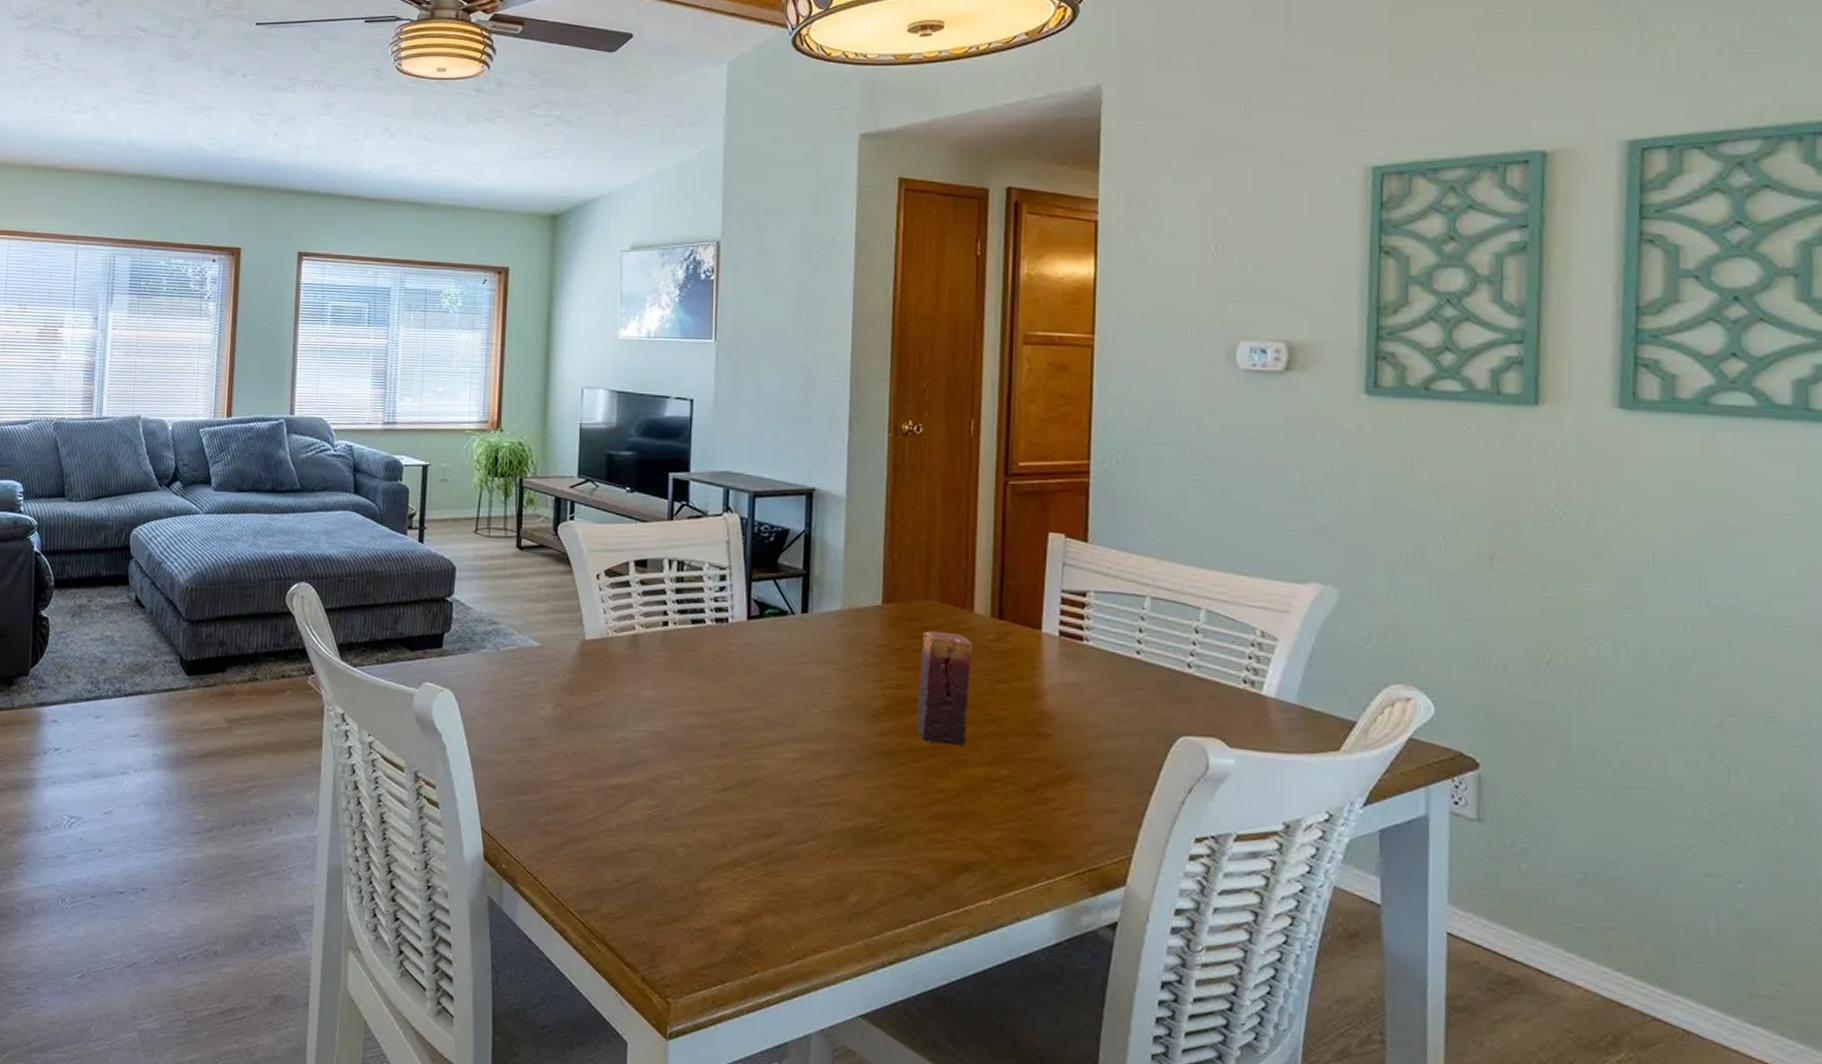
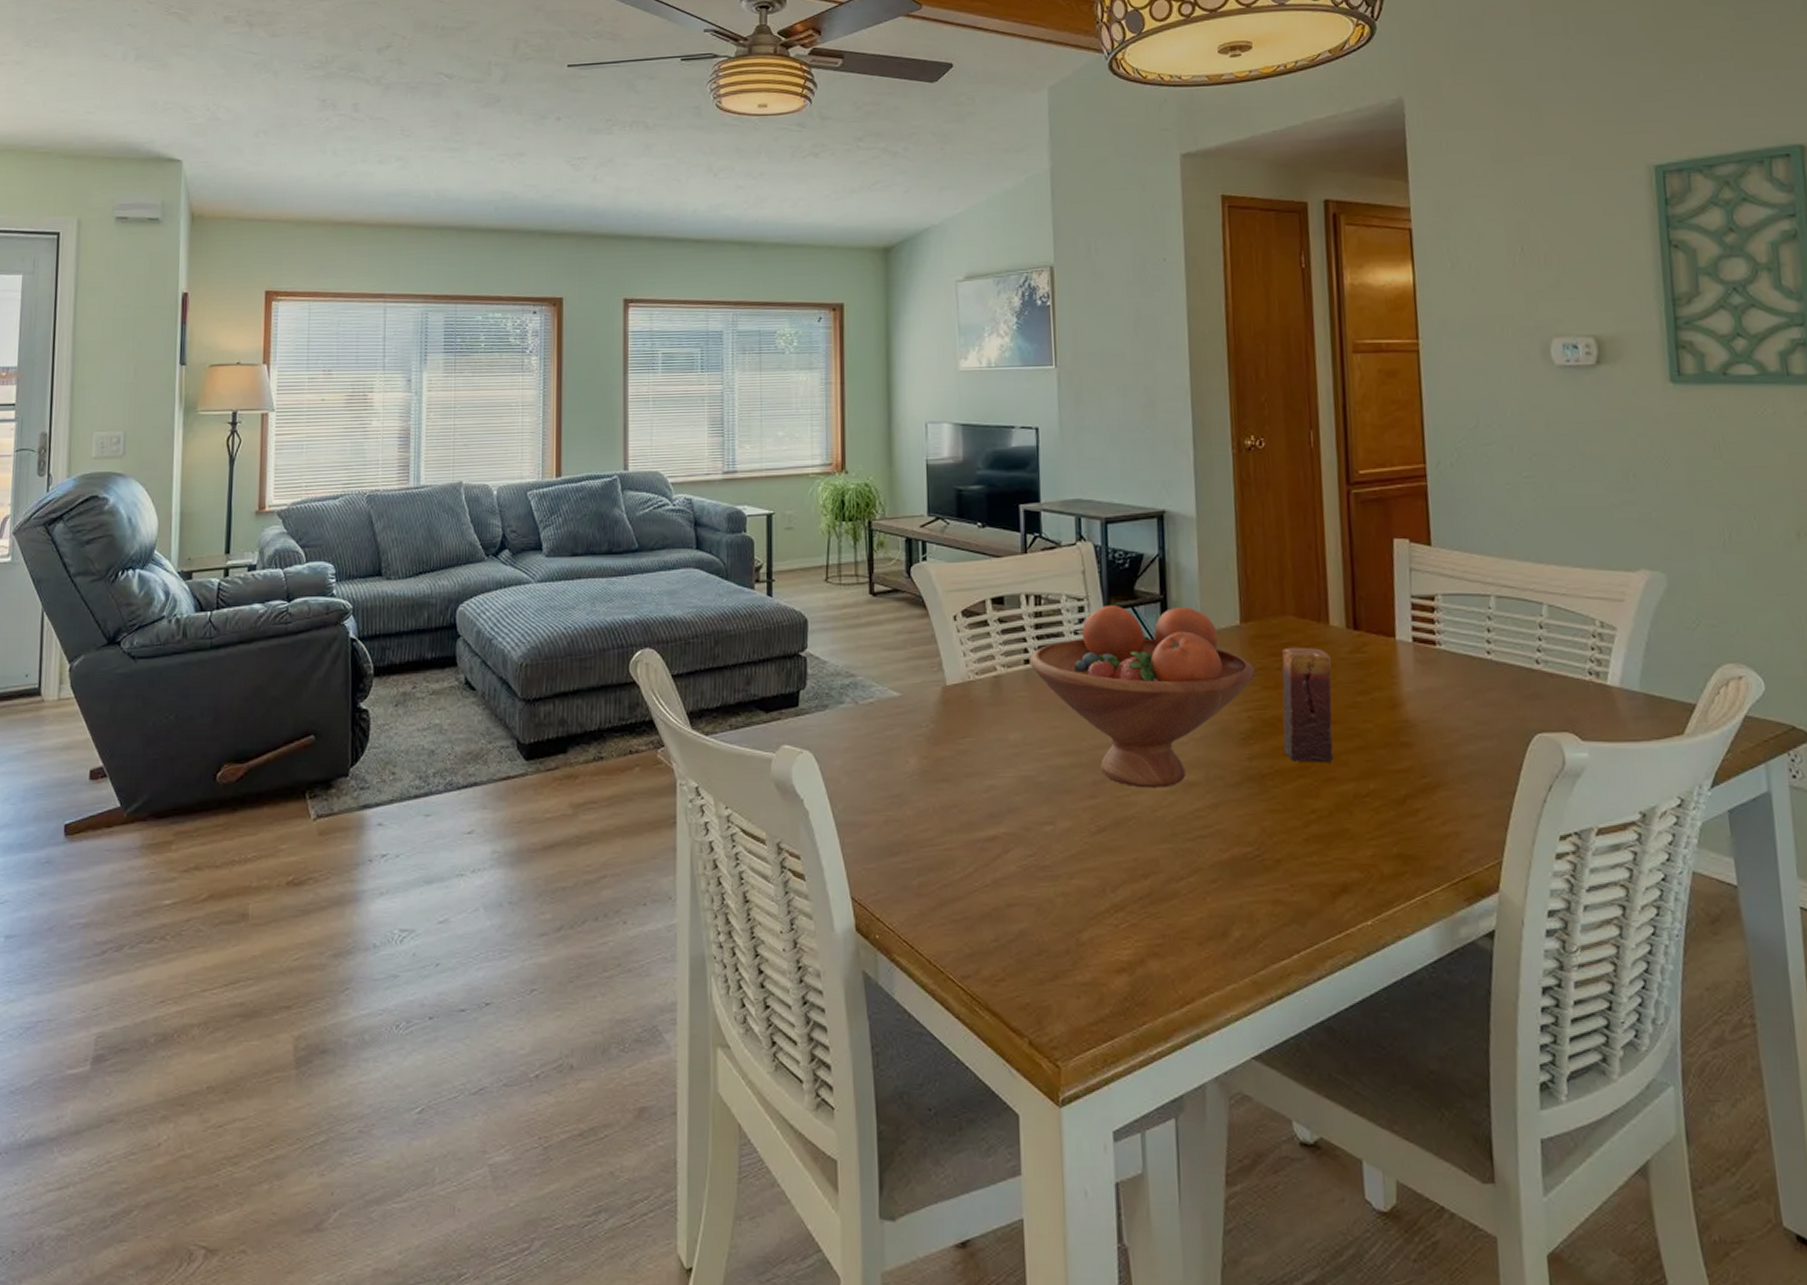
fruit bowl: none [668,575,894,755] -> present [1029,604,1256,788]

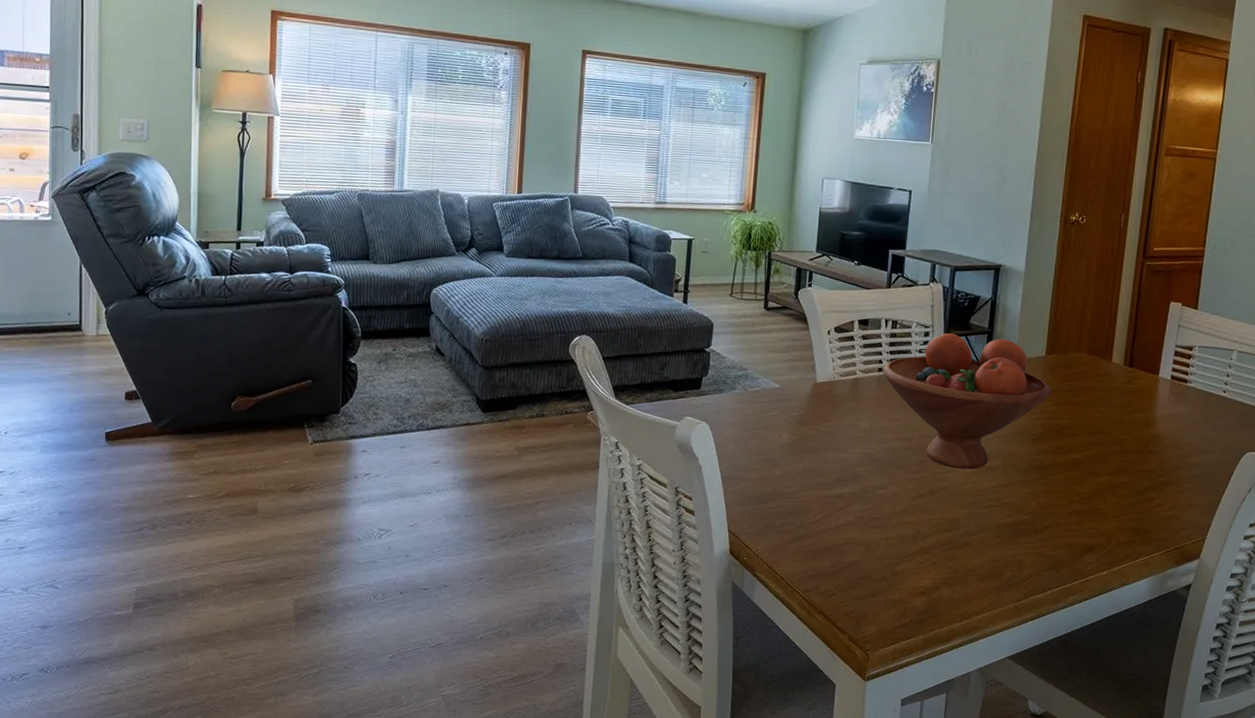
candle: present [1282,647,1334,763] -> none [1063,375,1109,461]

